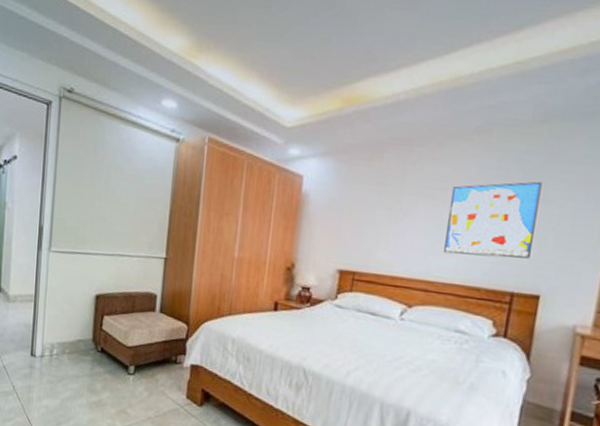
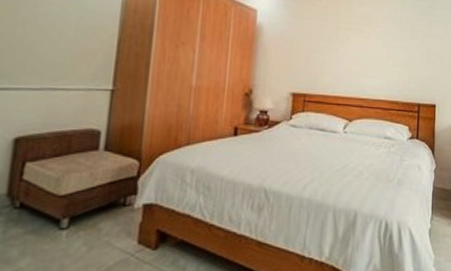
wall art: present [444,181,542,259] -> none [372,21,429,78]

